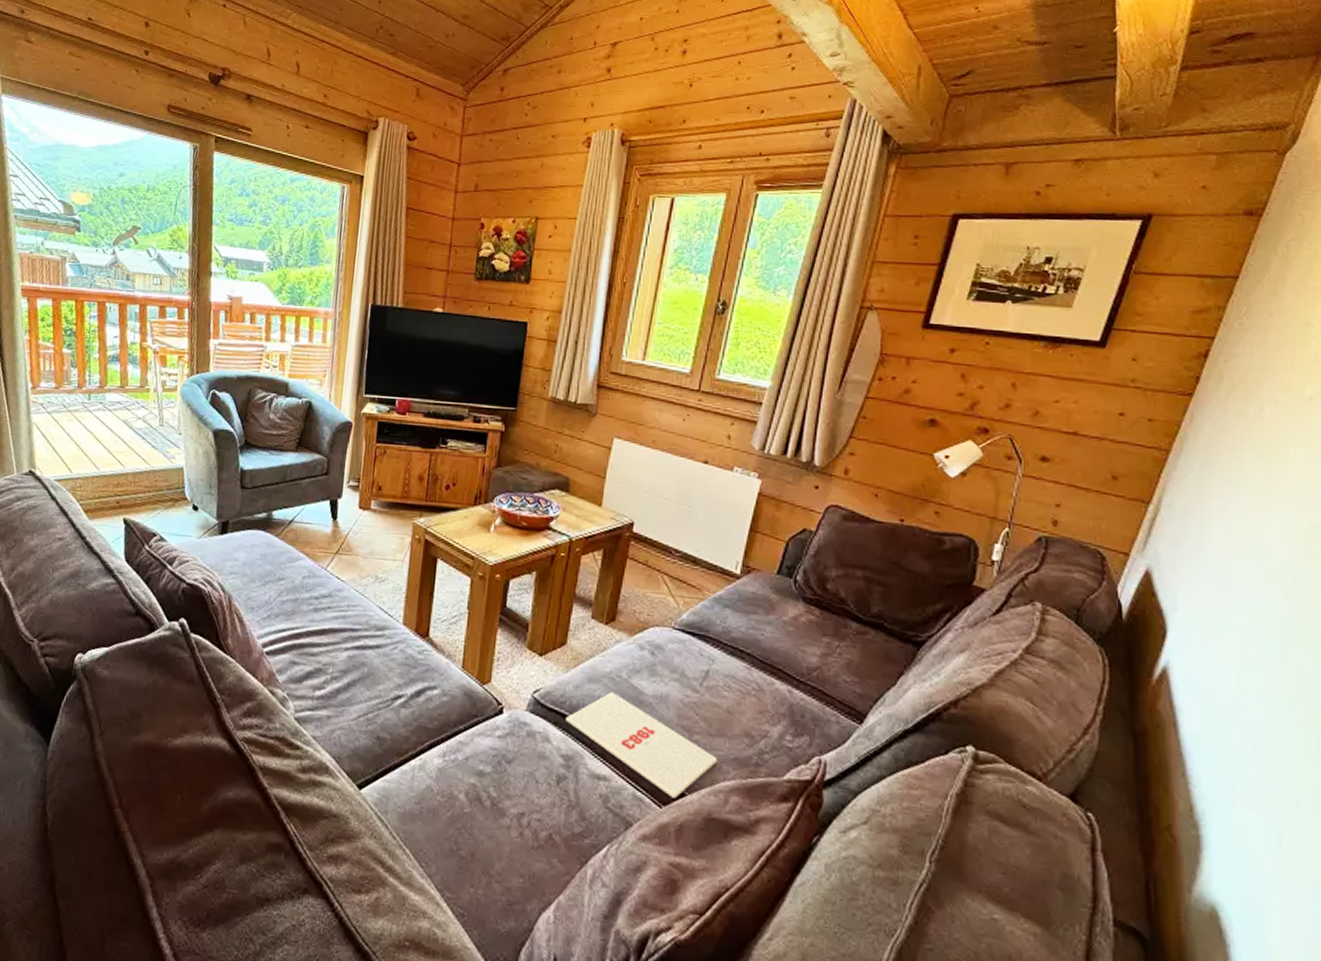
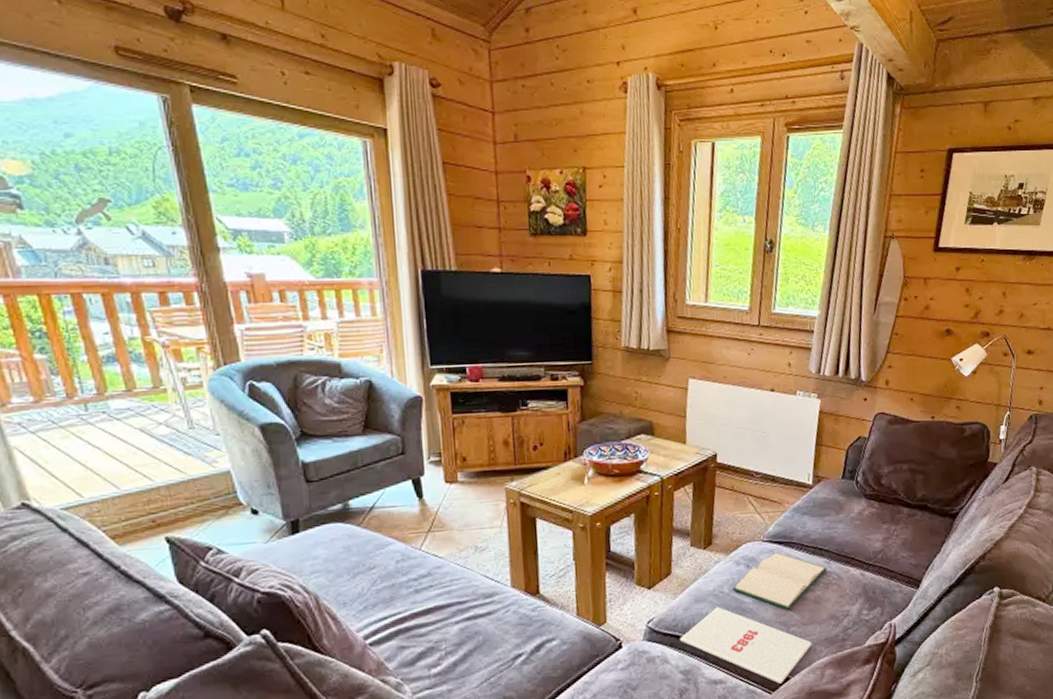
hardback book: none [632,644,747,714] -> present [733,552,827,611]

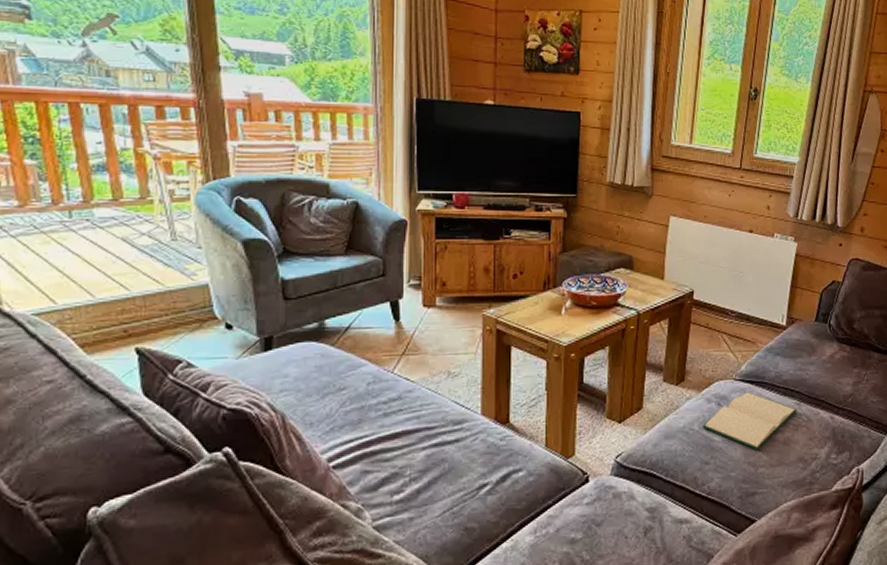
magazine: present [680,607,813,684] -> none [647,444,780,526]

